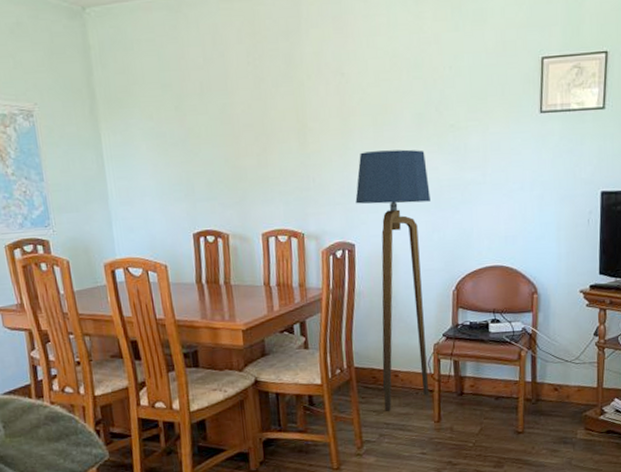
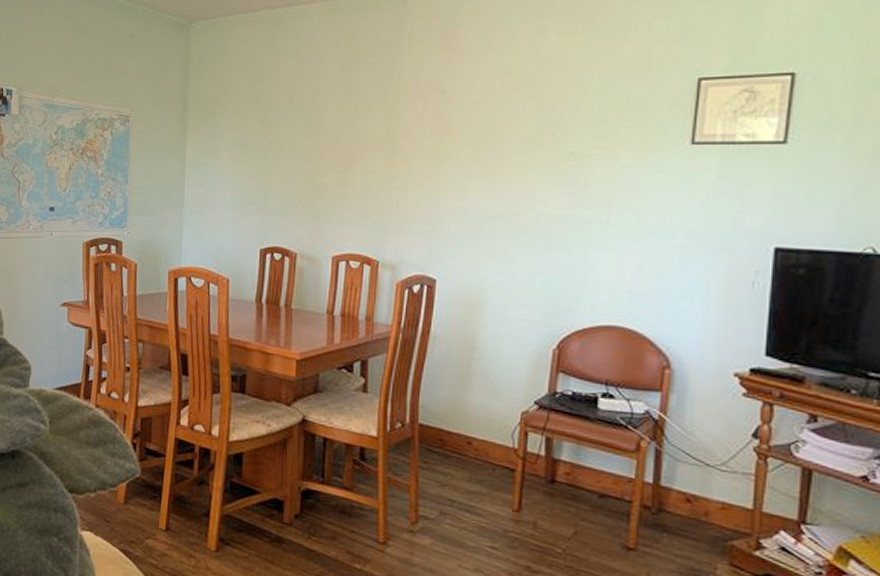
floor lamp: present [355,149,430,411] -> none [442,177,535,485]

